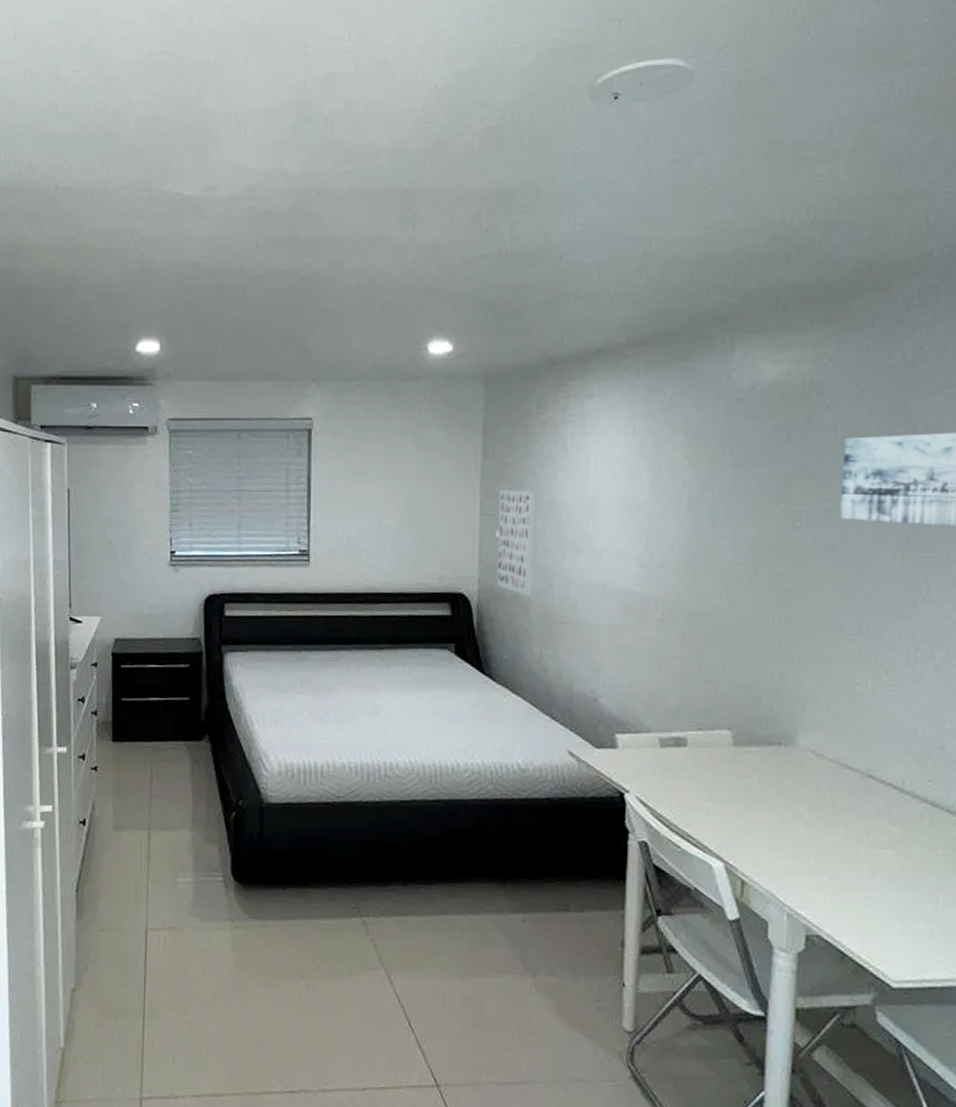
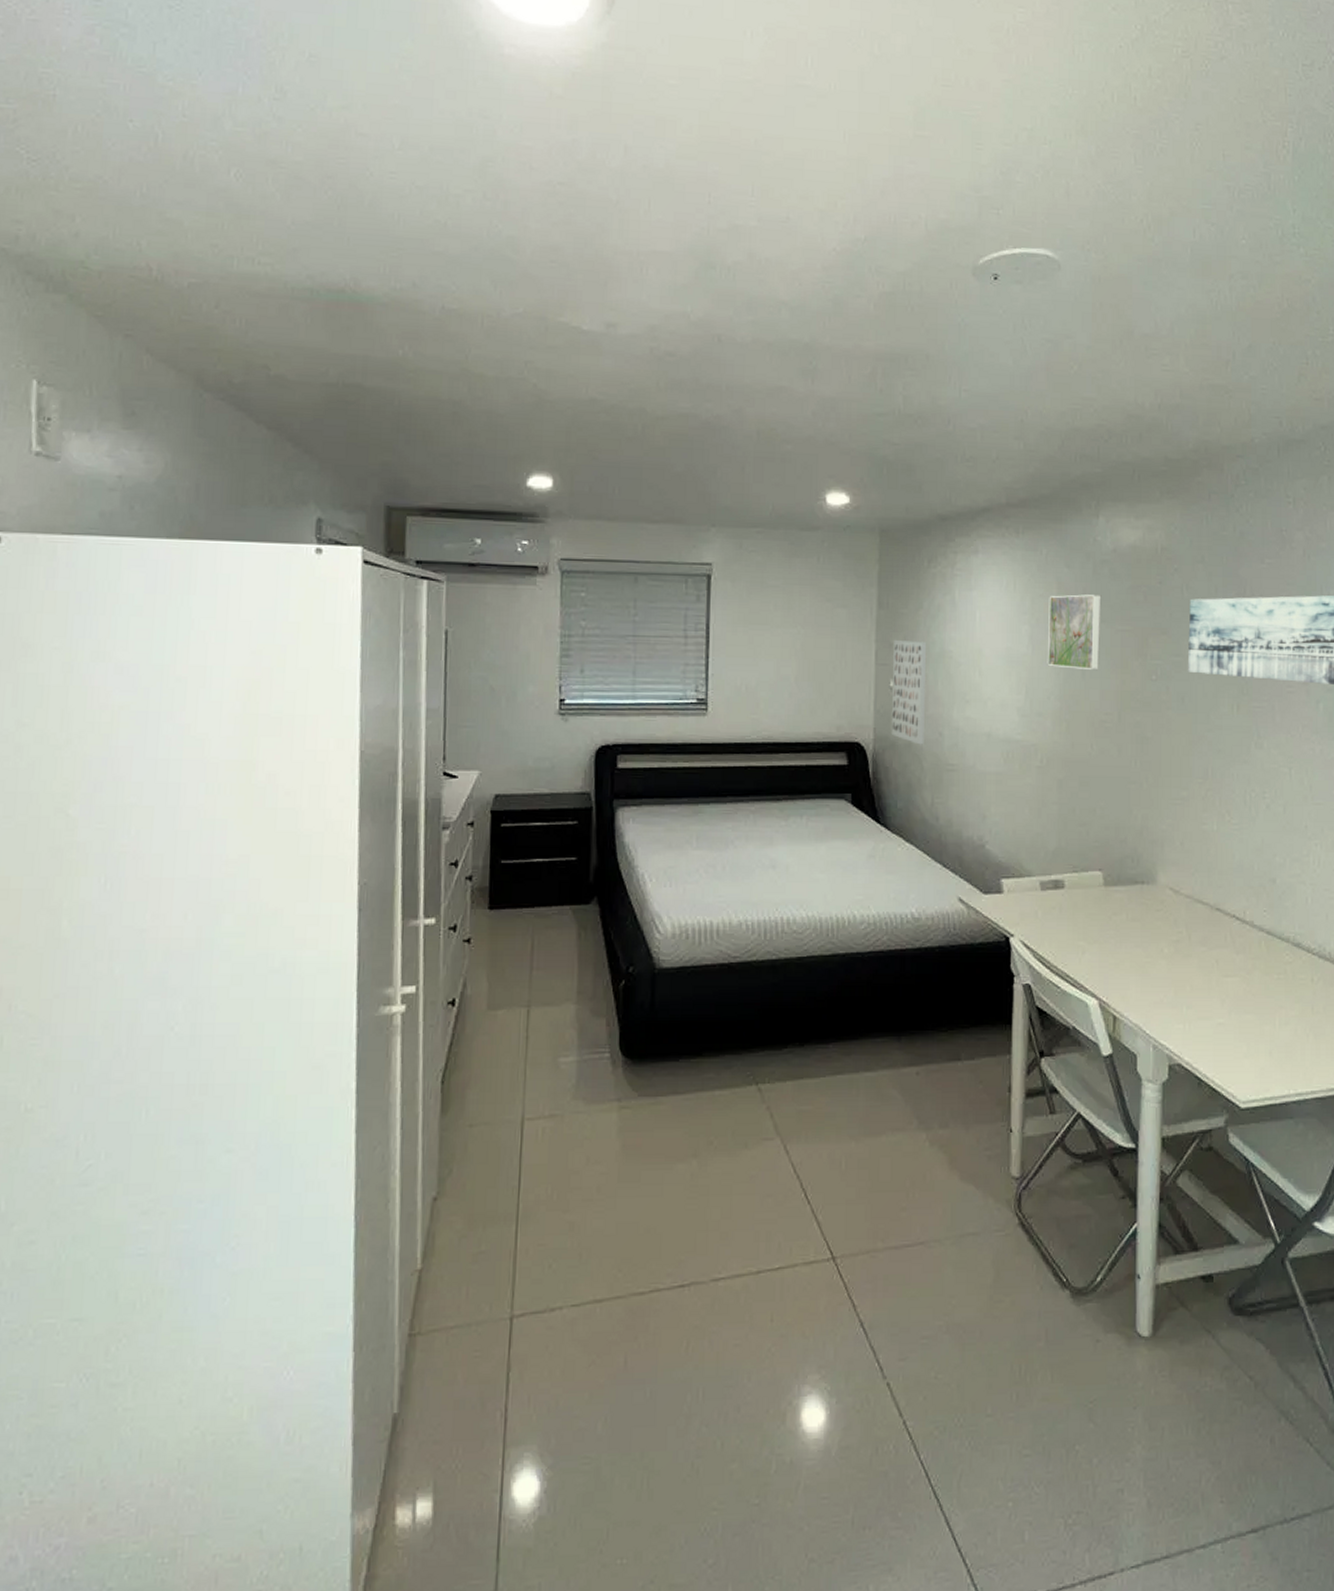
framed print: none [670,437,736,517] -> present [1047,594,1102,670]

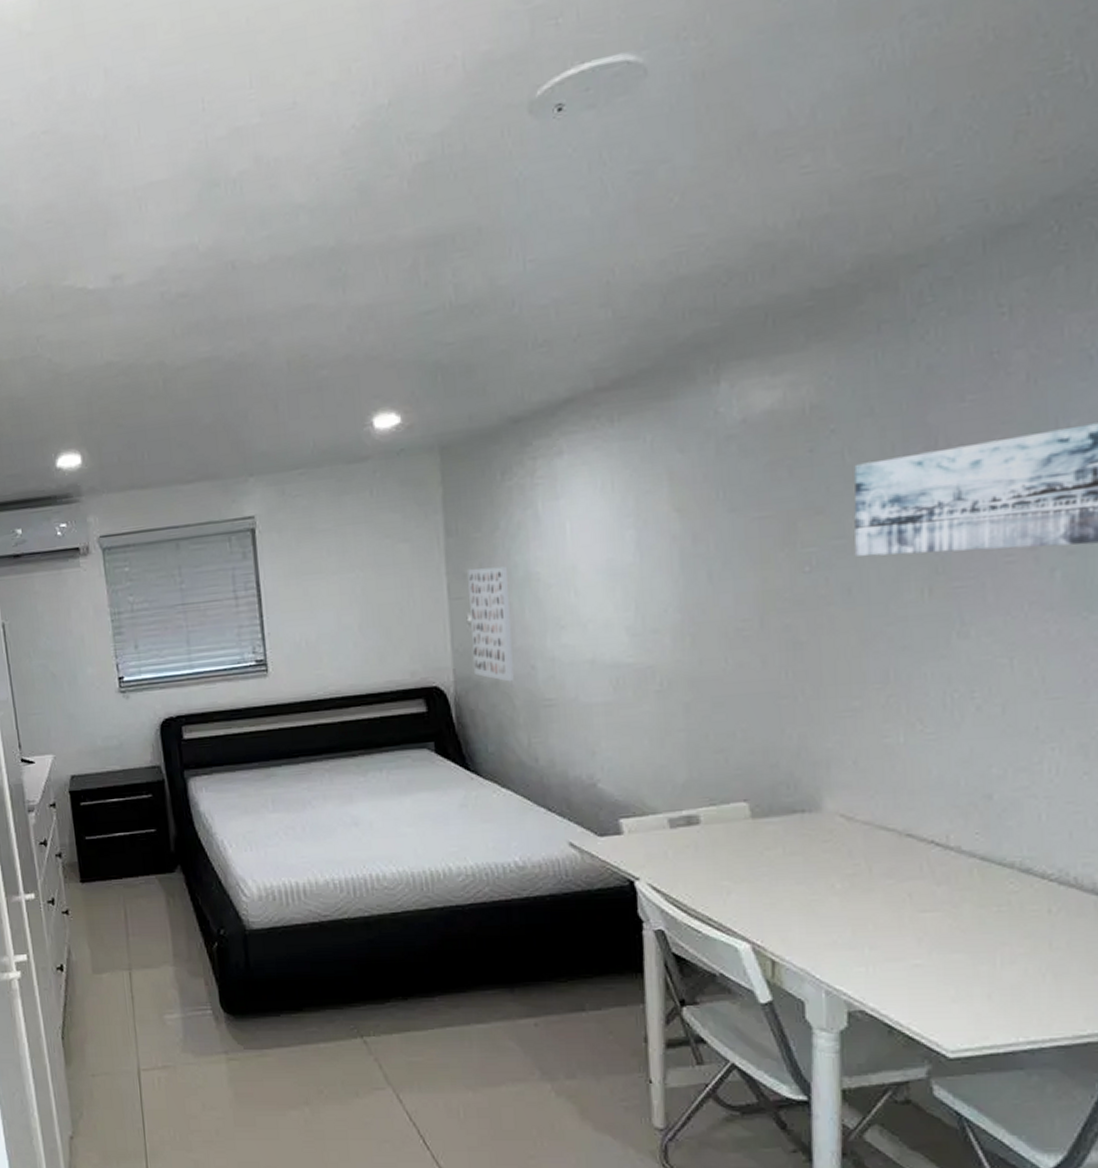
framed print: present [1047,594,1102,670] -> none [658,479,732,574]

